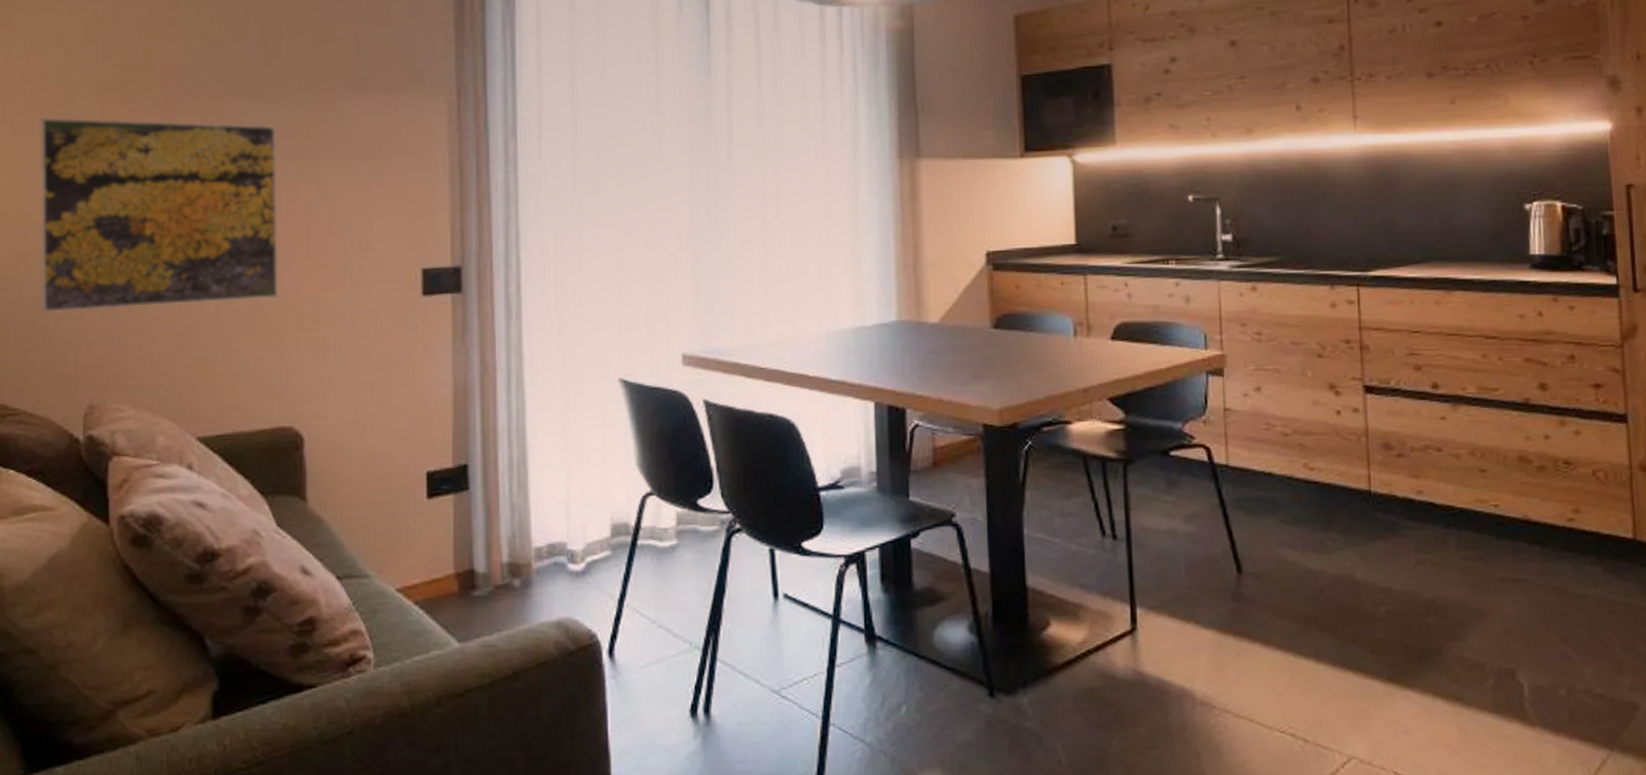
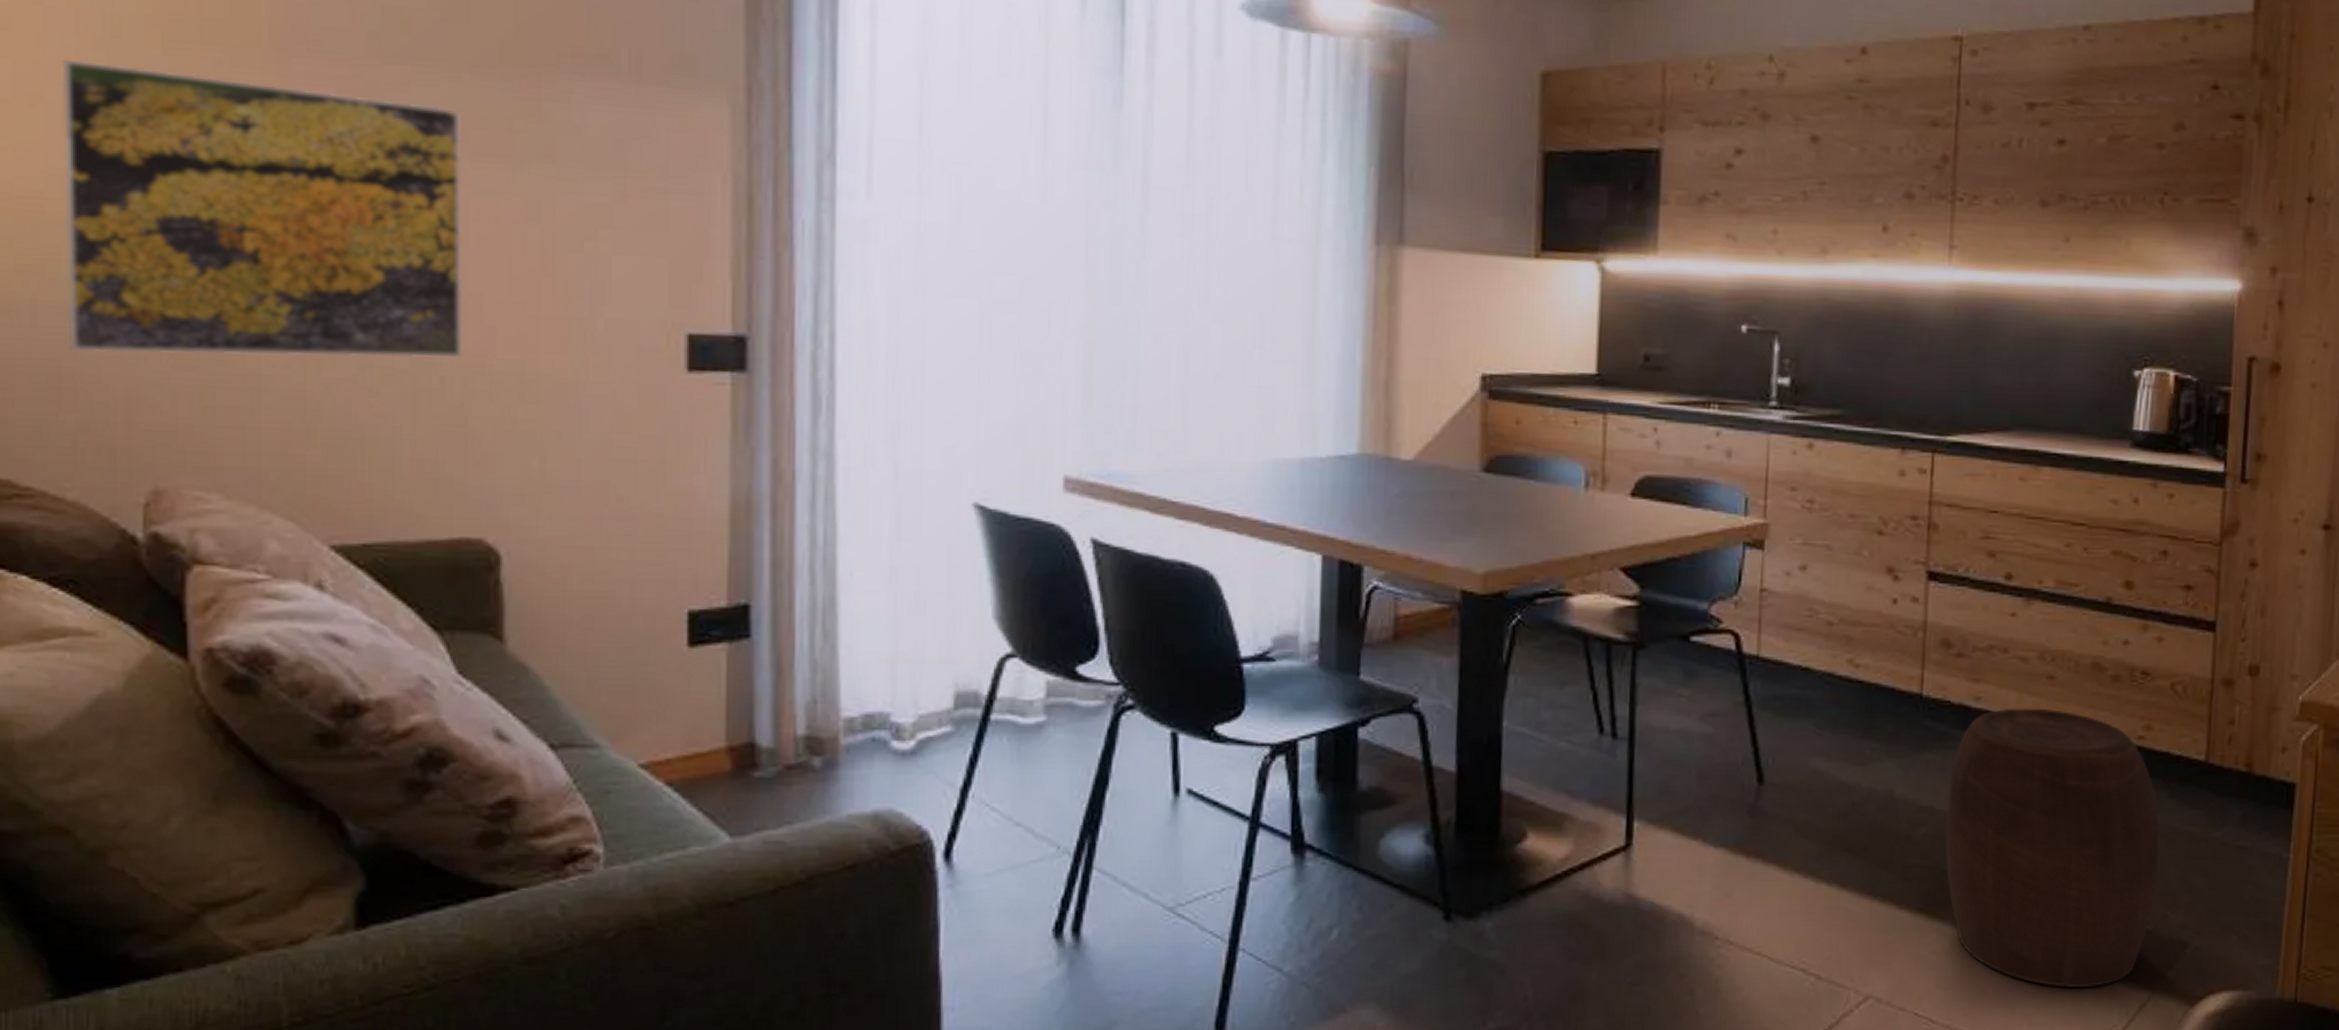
stool: none [1403,498,1603,747] -> present [1945,708,2160,988]

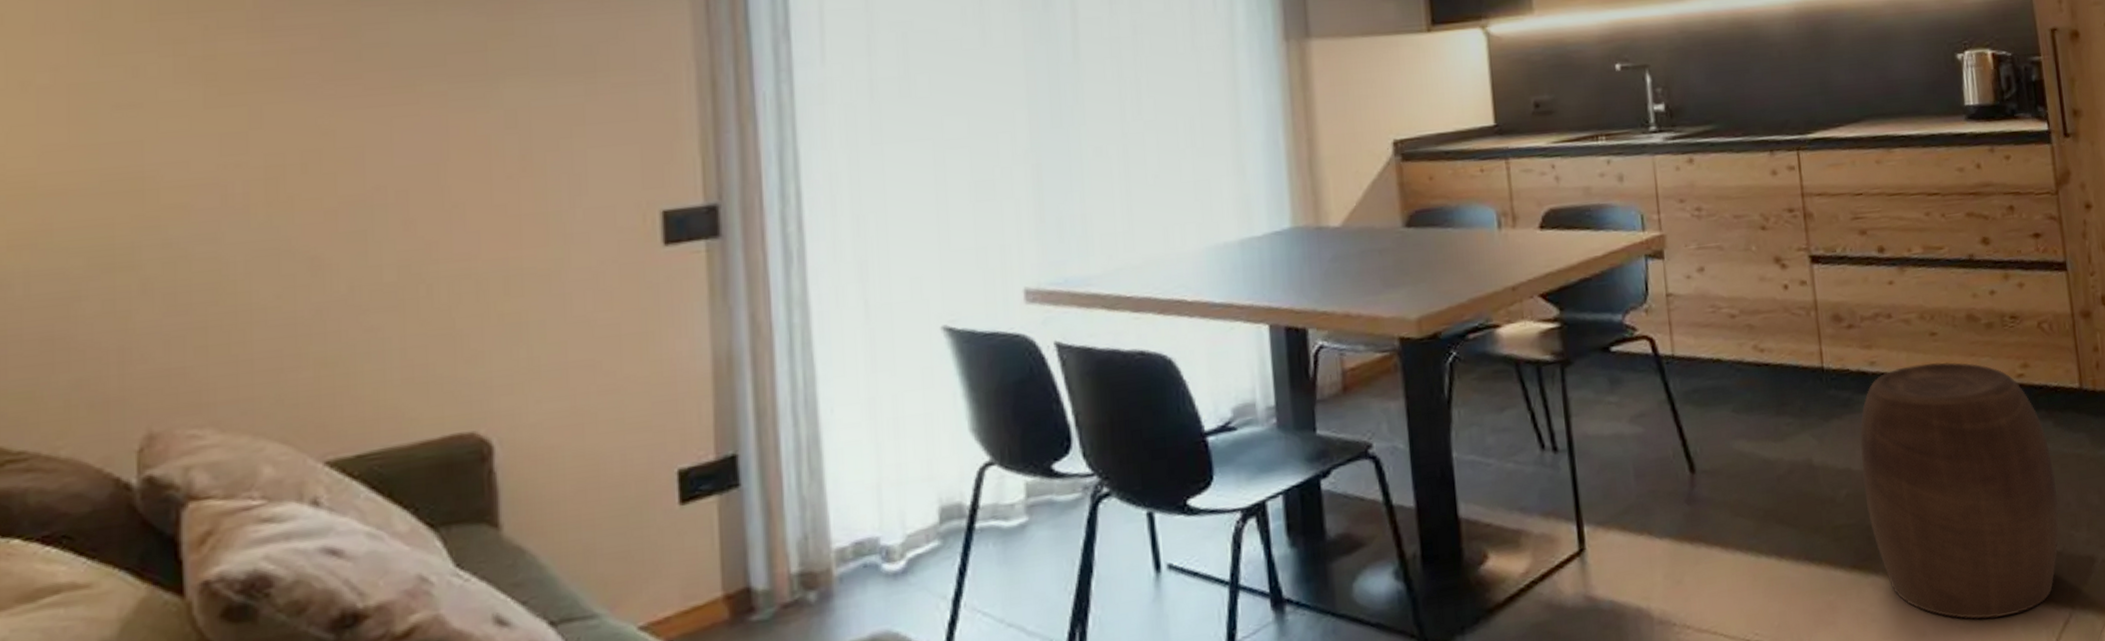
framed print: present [61,59,463,358] -> none [53,38,447,313]

